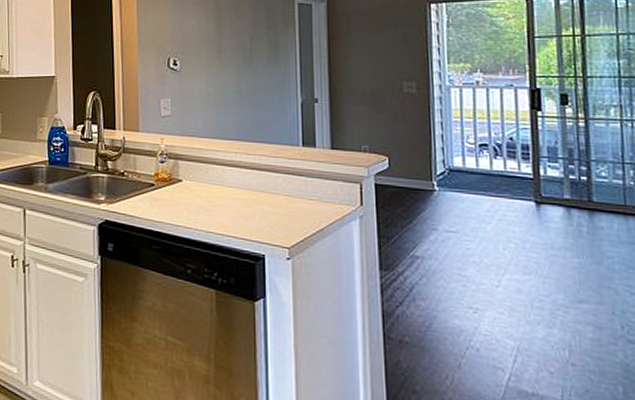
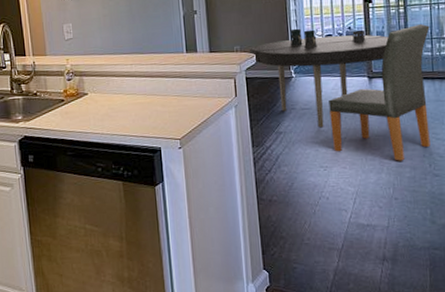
dining table: none [381,132,564,258] -> present [250,28,389,128]
dining chair: none [482,143,623,316] -> present [329,23,431,161]

